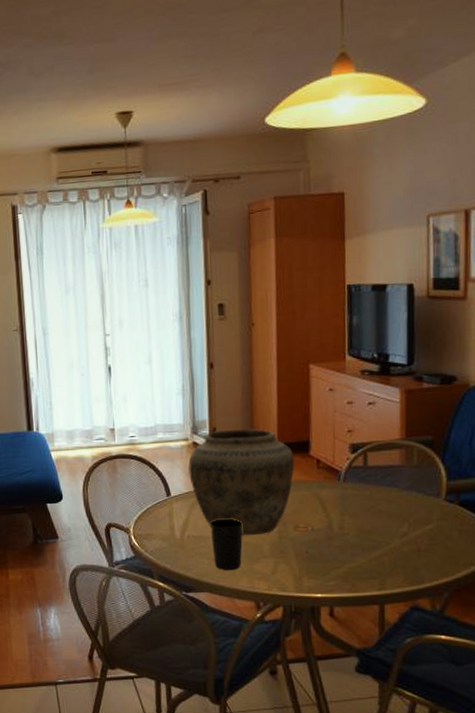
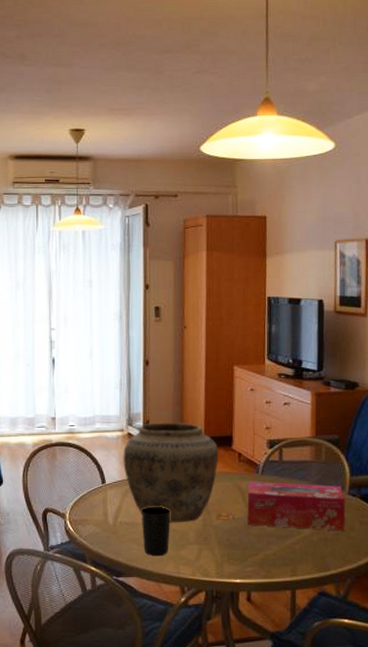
tissue box: none [327,489,442,541] -> present [247,482,346,531]

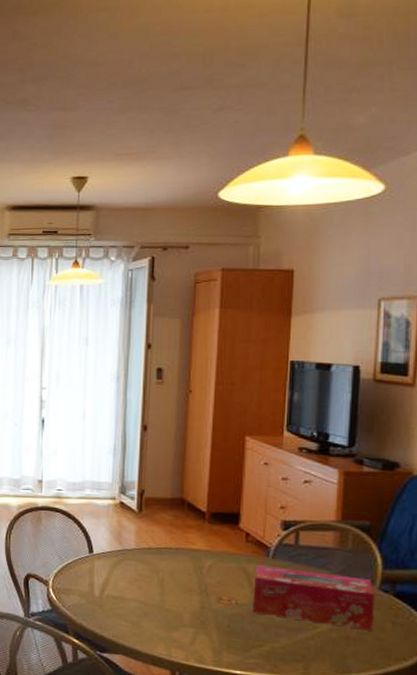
vase: present [123,422,219,523] -> none [113,492,223,603]
cup: present [142,506,171,557] -> none [131,582,164,636]

